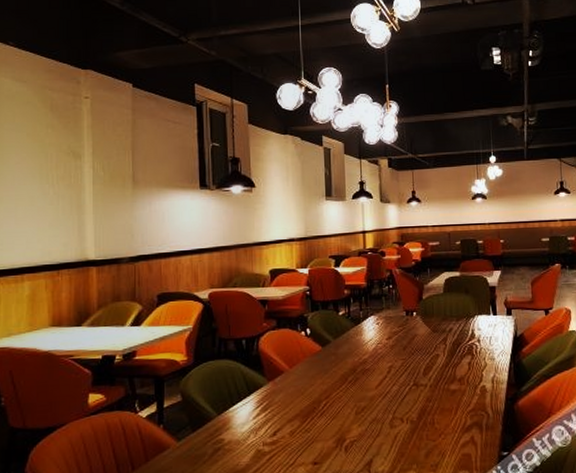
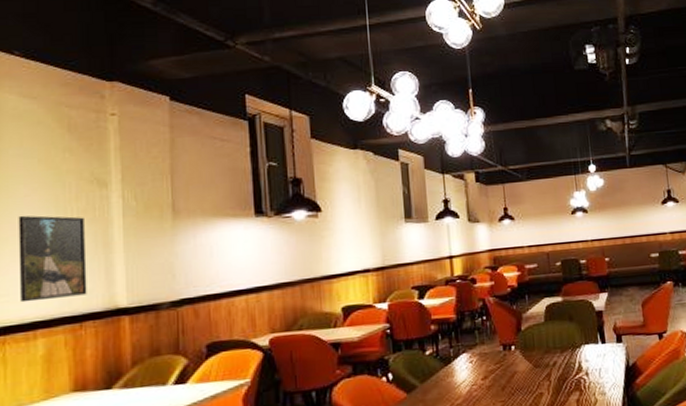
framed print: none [10,179,64,251] -> present [18,215,87,303]

